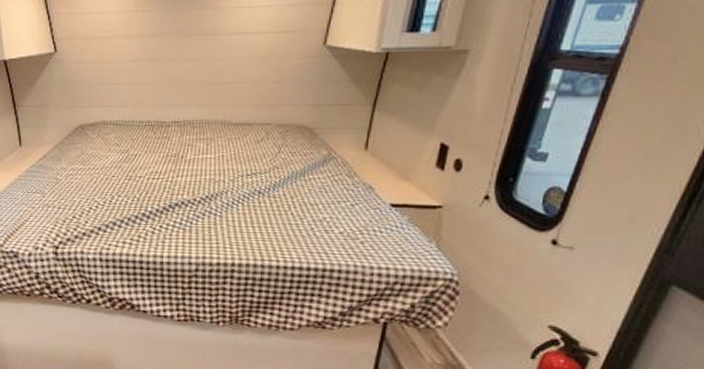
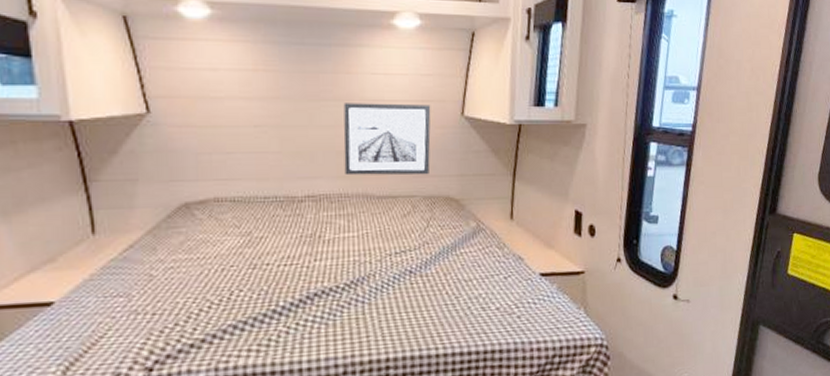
wall art: none [206,35,293,105] -> present [343,103,431,176]

